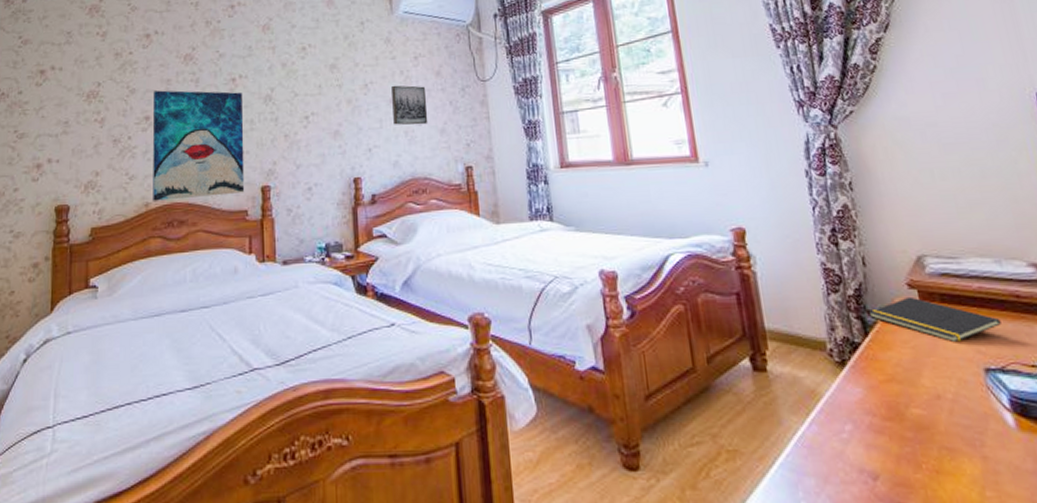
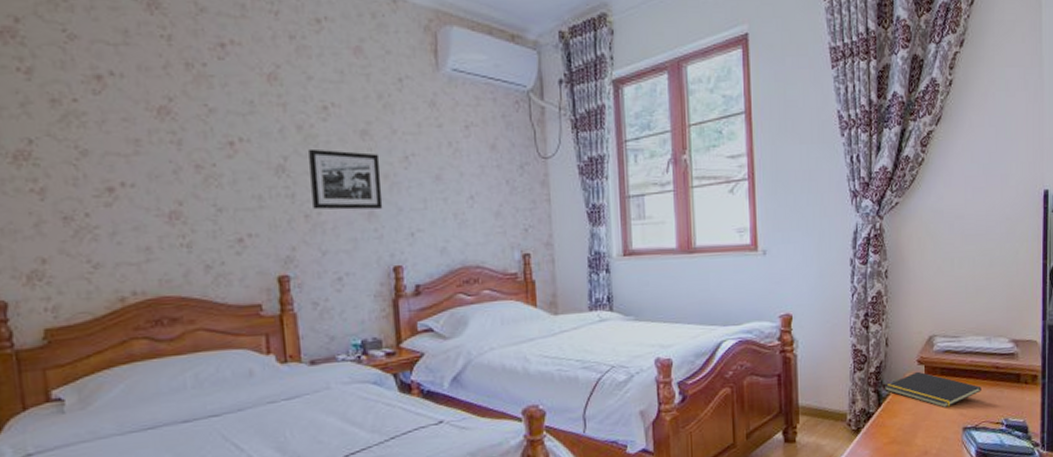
wall art: present [152,90,245,201] -> none [115,153,256,295]
picture frame: none [290,81,346,130] -> present [309,148,383,210]
wall art: present [392,85,428,125] -> none [438,159,481,207]

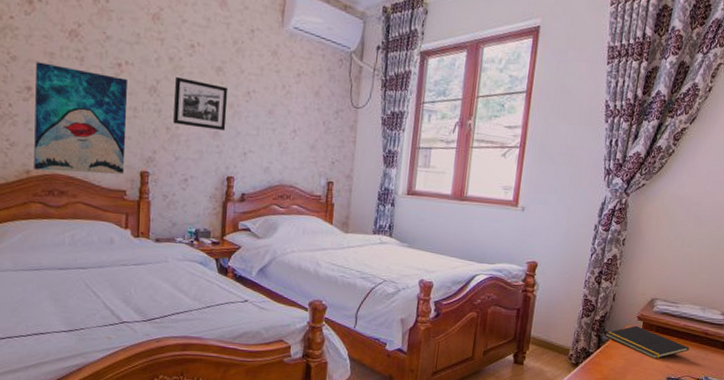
wall art: none [115,153,256,295] -> present [34,62,128,175]

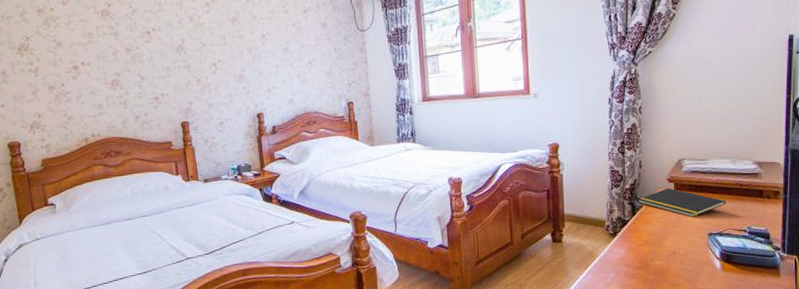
wall art: present [34,62,128,175] -> none [77,43,168,136]
picture frame: present [173,76,229,130] -> none [198,33,249,76]

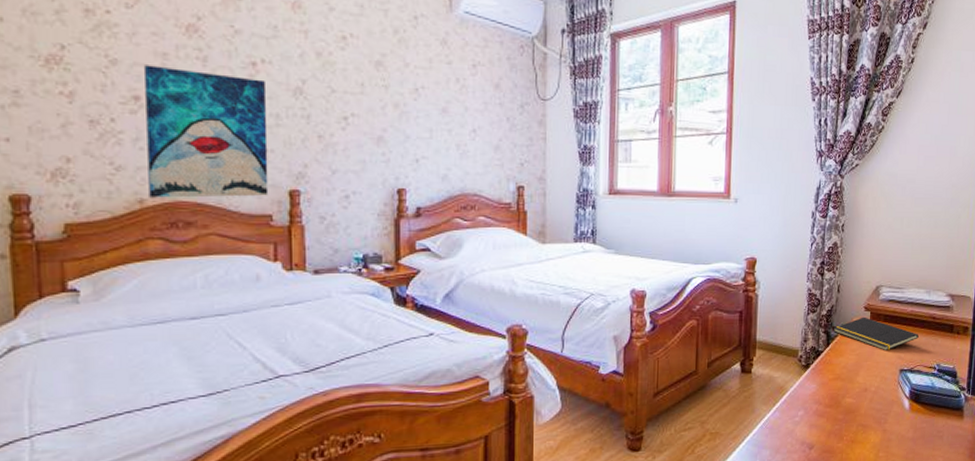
wall art: none [77,43,168,136] -> present [143,65,269,198]

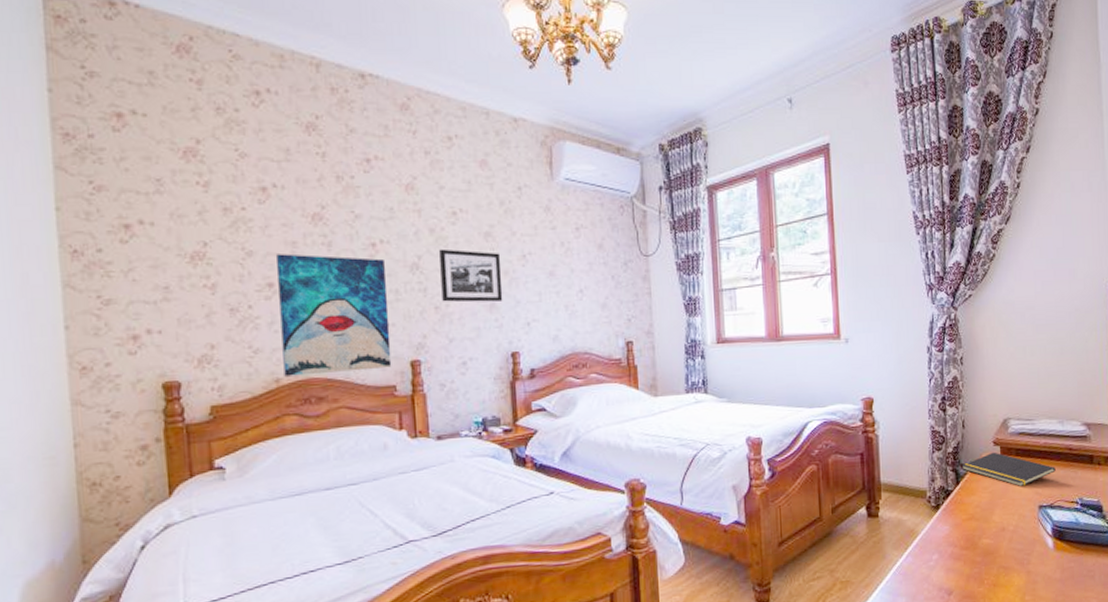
picture frame: none [326,74,392,135] -> present [439,249,503,302]

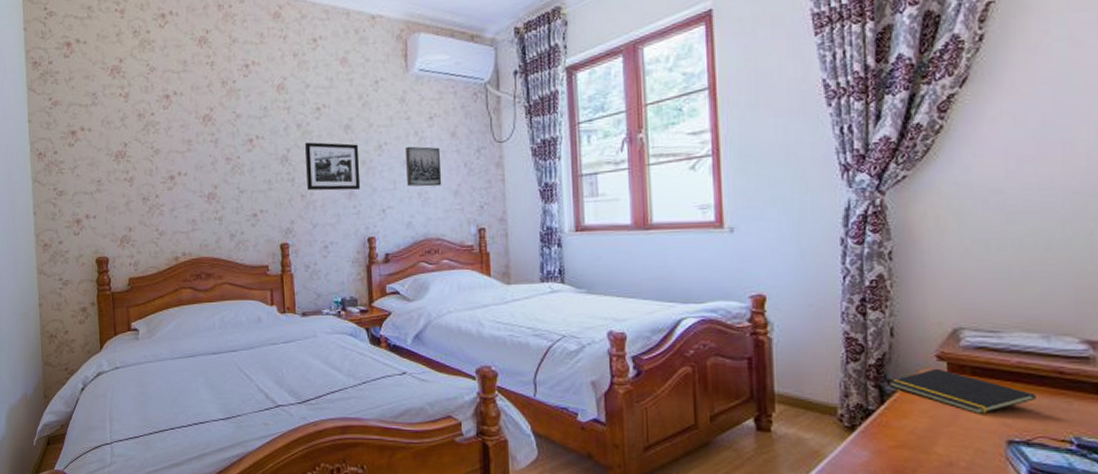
wall art: present [275,254,392,376] -> none [175,150,265,255]
wall art: none [551,257,590,299] -> present [406,146,442,187]

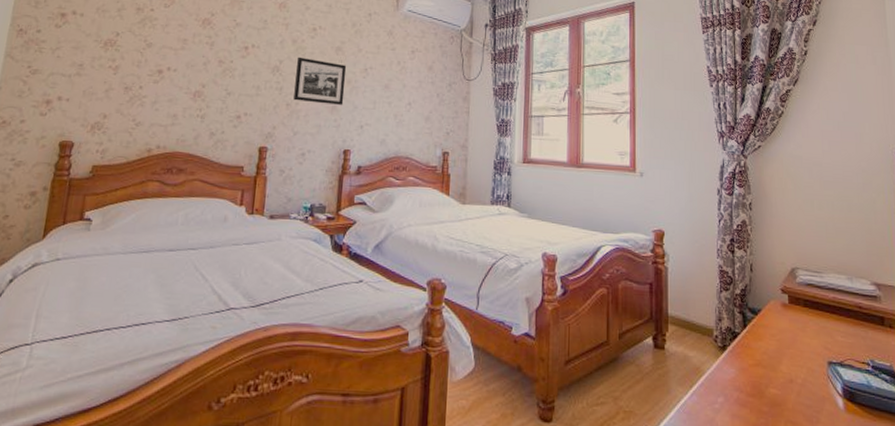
wall art: present [406,146,442,187] -> none [386,73,418,111]
notepad: present [888,368,1036,415] -> none [749,299,845,340]

